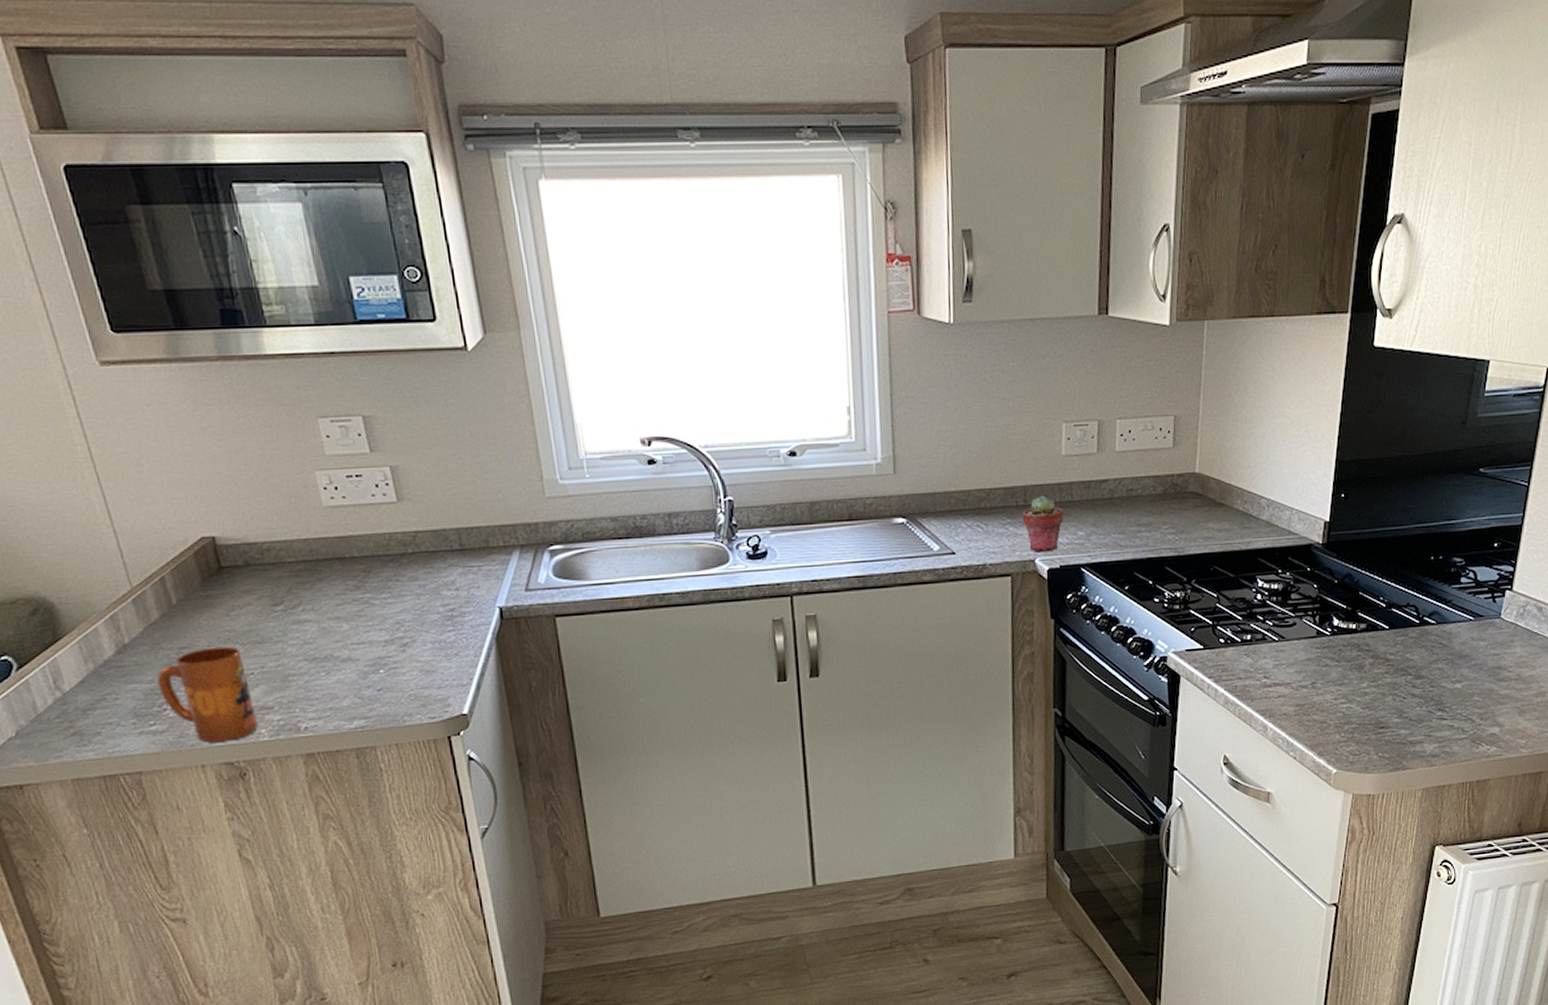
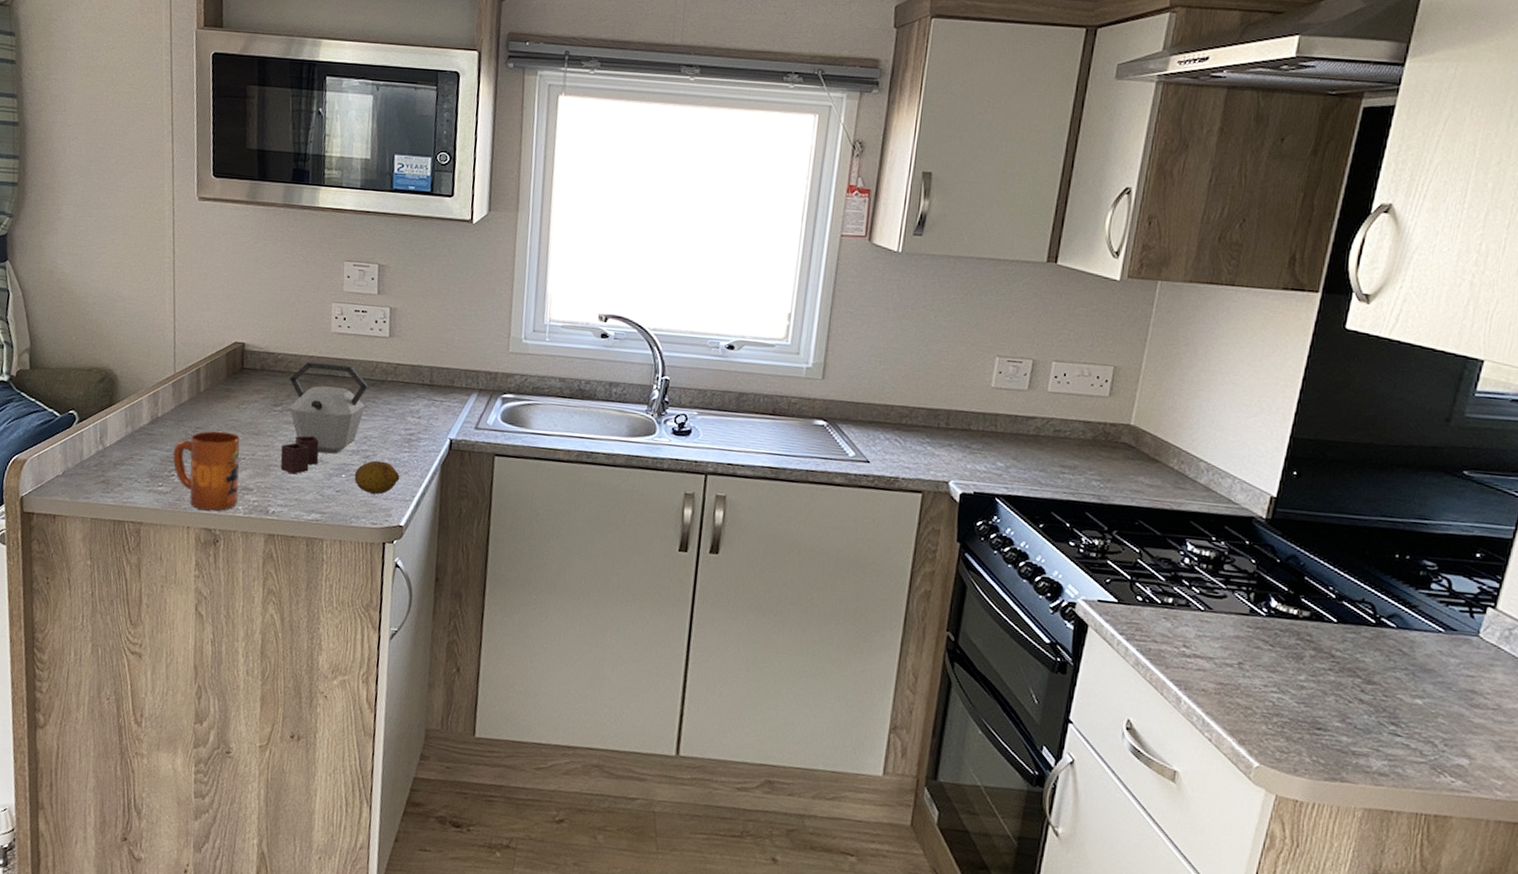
kettle: none [284,542,389,681] -> present [280,362,368,475]
fruit: none [394,646,451,685] -> present [354,460,400,495]
potted succulent: present [1022,496,1064,551] -> none [941,422,985,476]

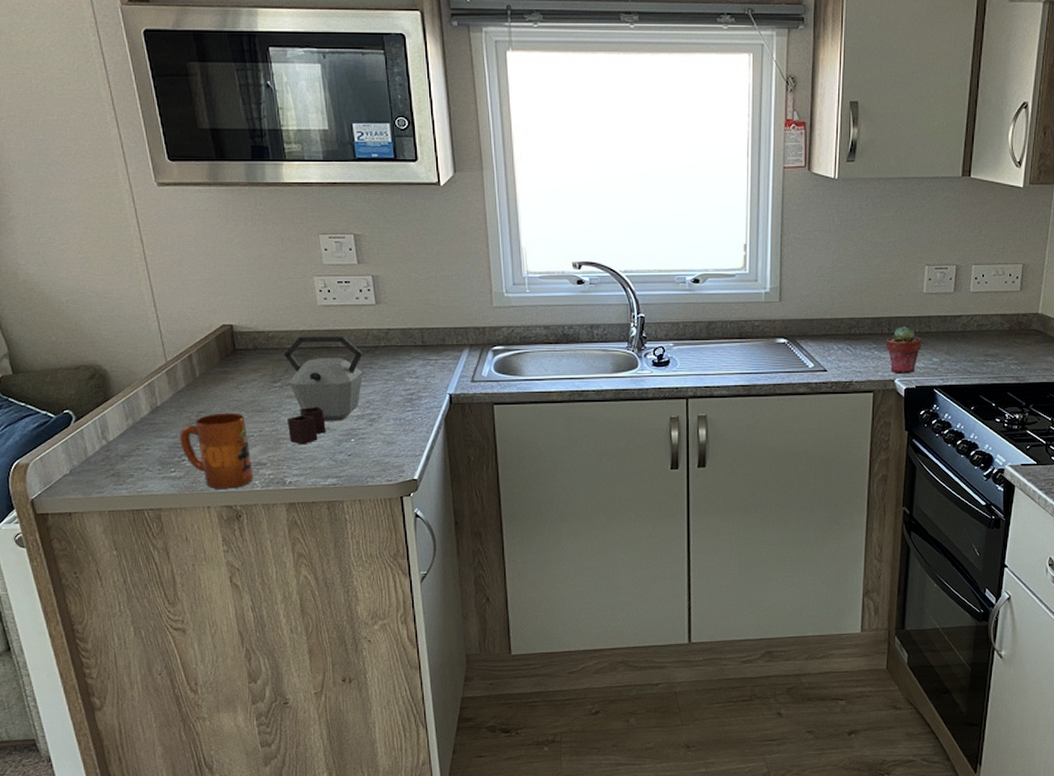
fruit: present [354,460,400,495] -> none [363,422,407,453]
potted succulent: none [941,422,985,476] -> present [886,327,921,373]

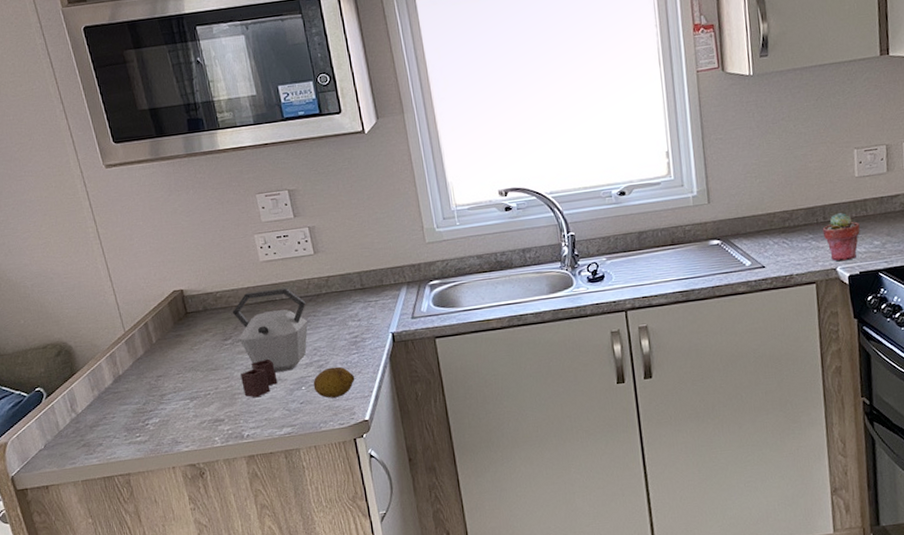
mug: present [180,412,253,489] -> none [142,373,213,449]
fruit: none [363,422,407,453] -> present [313,366,355,399]

